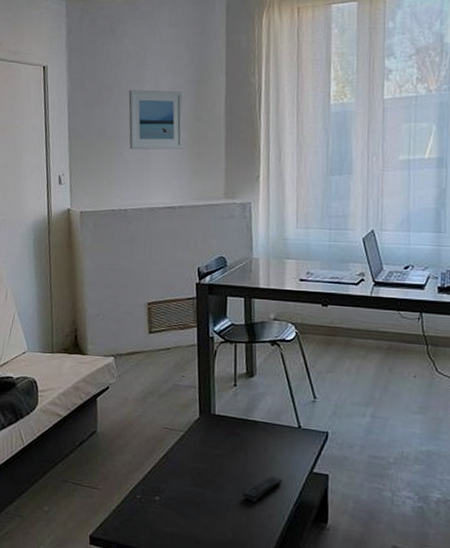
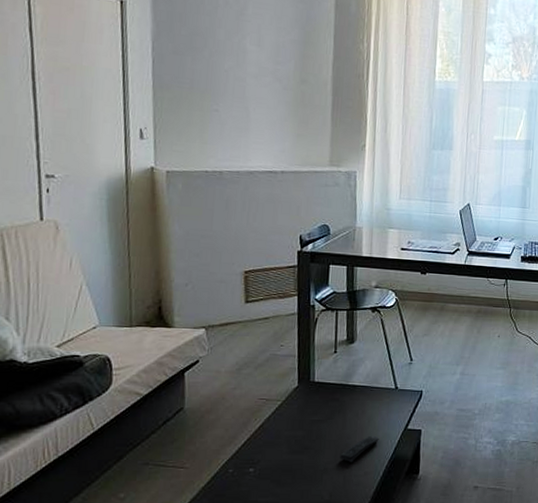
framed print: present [128,89,184,150] -> none [226,41,288,112]

